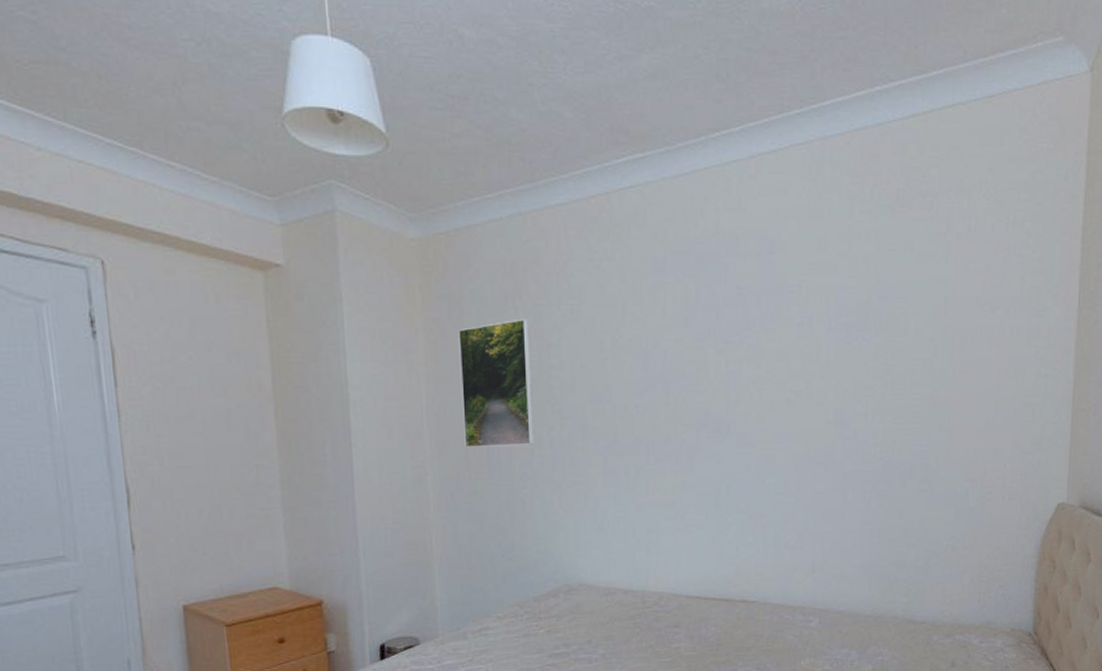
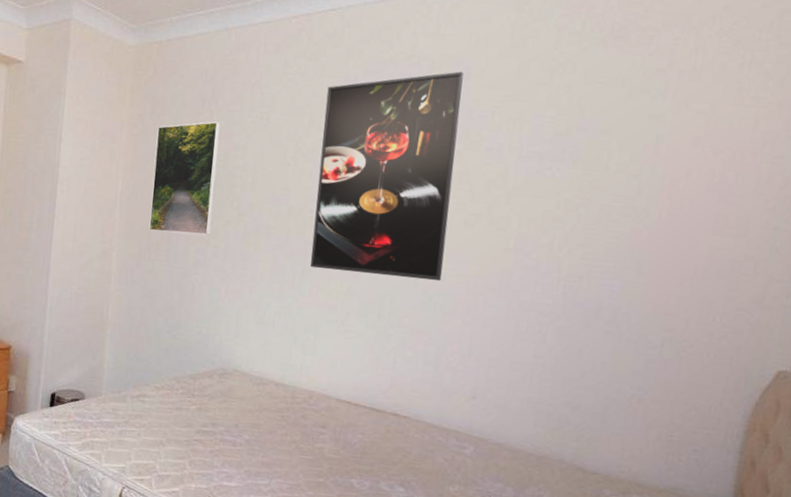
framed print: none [637,246,772,466] -> present [310,71,464,282]

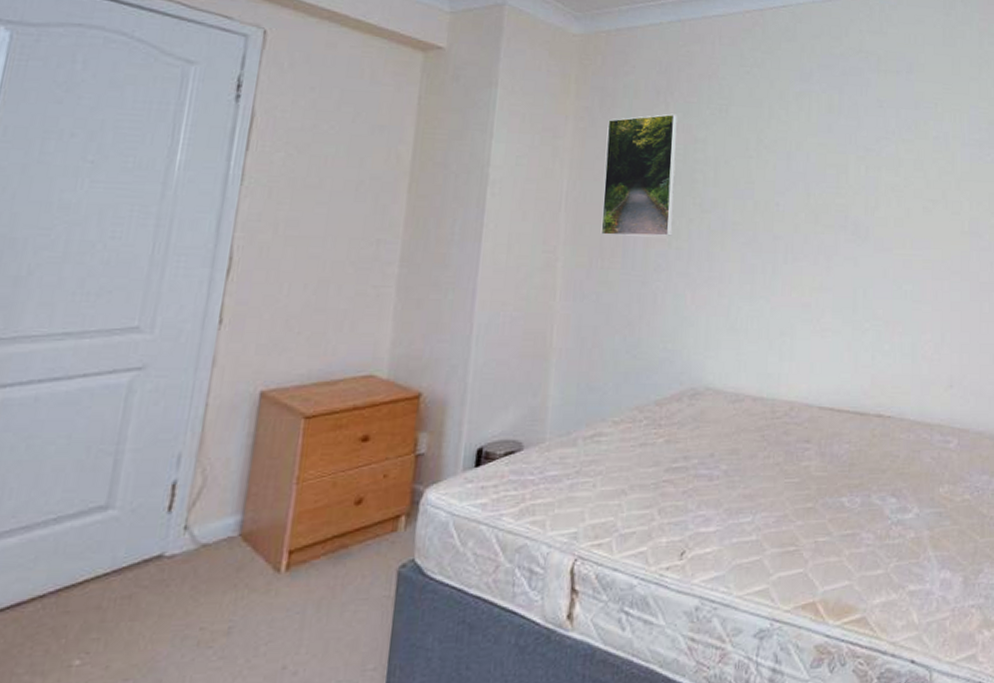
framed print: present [310,71,464,282] -> none [780,66,909,269]

